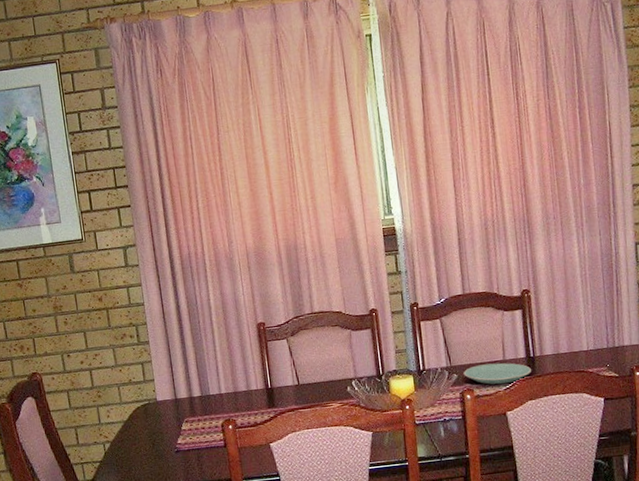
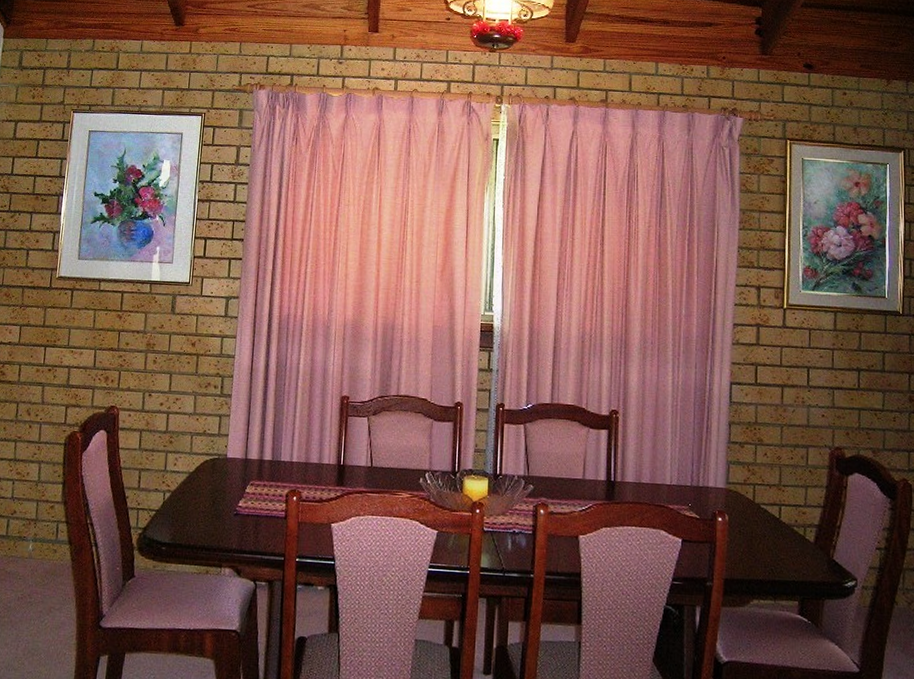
plate: present [463,363,531,385] -> none [540,479,610,505]

